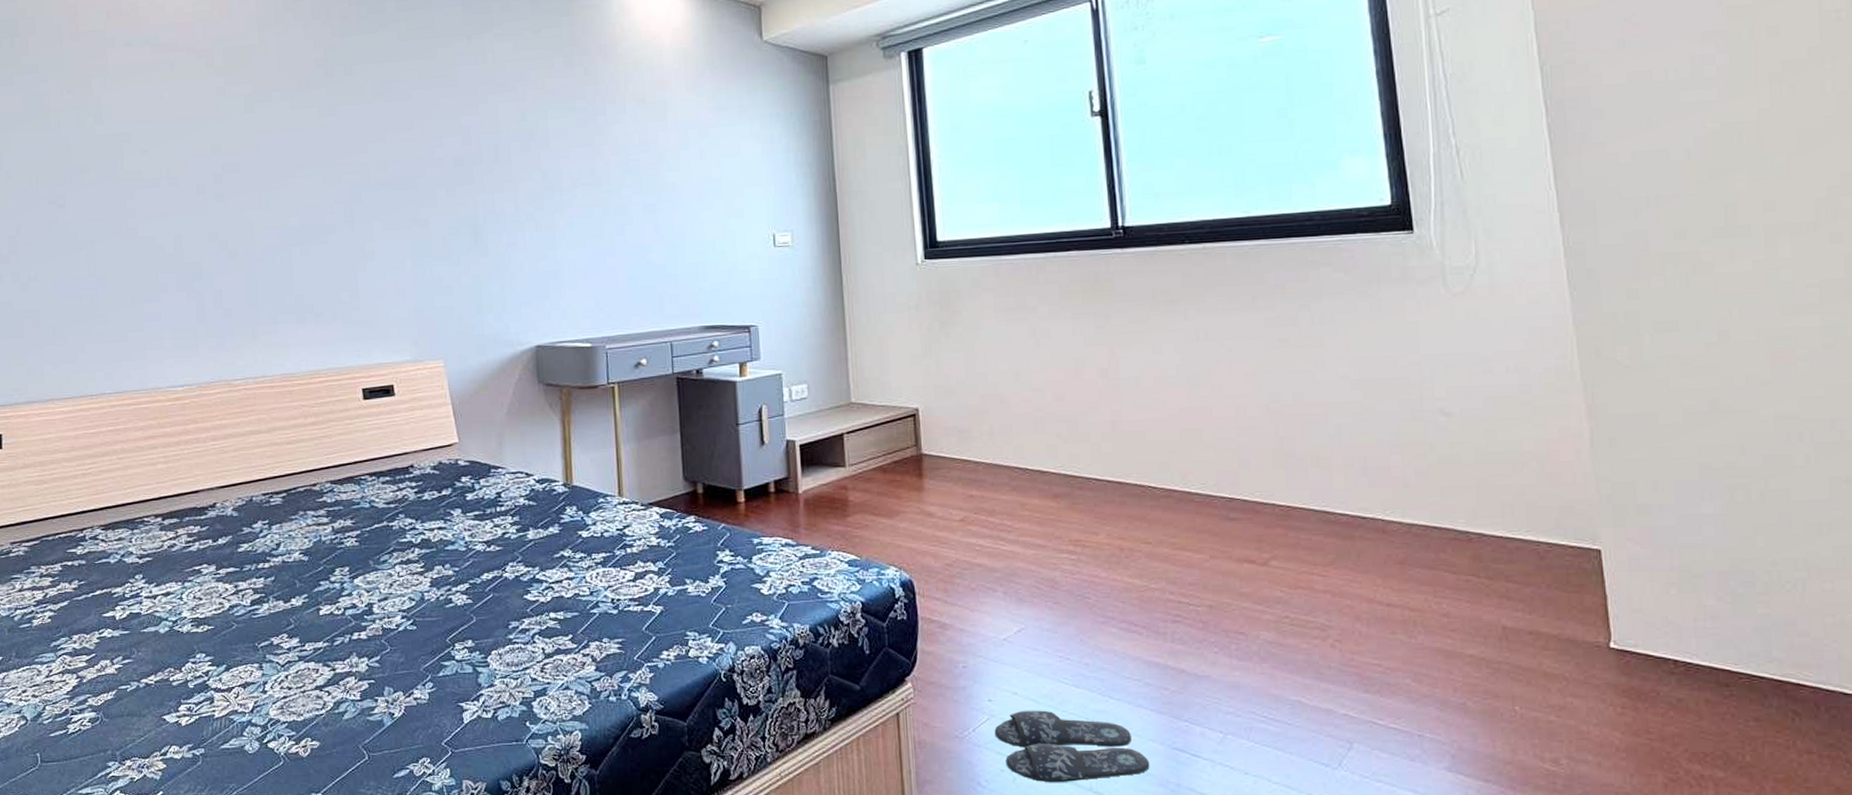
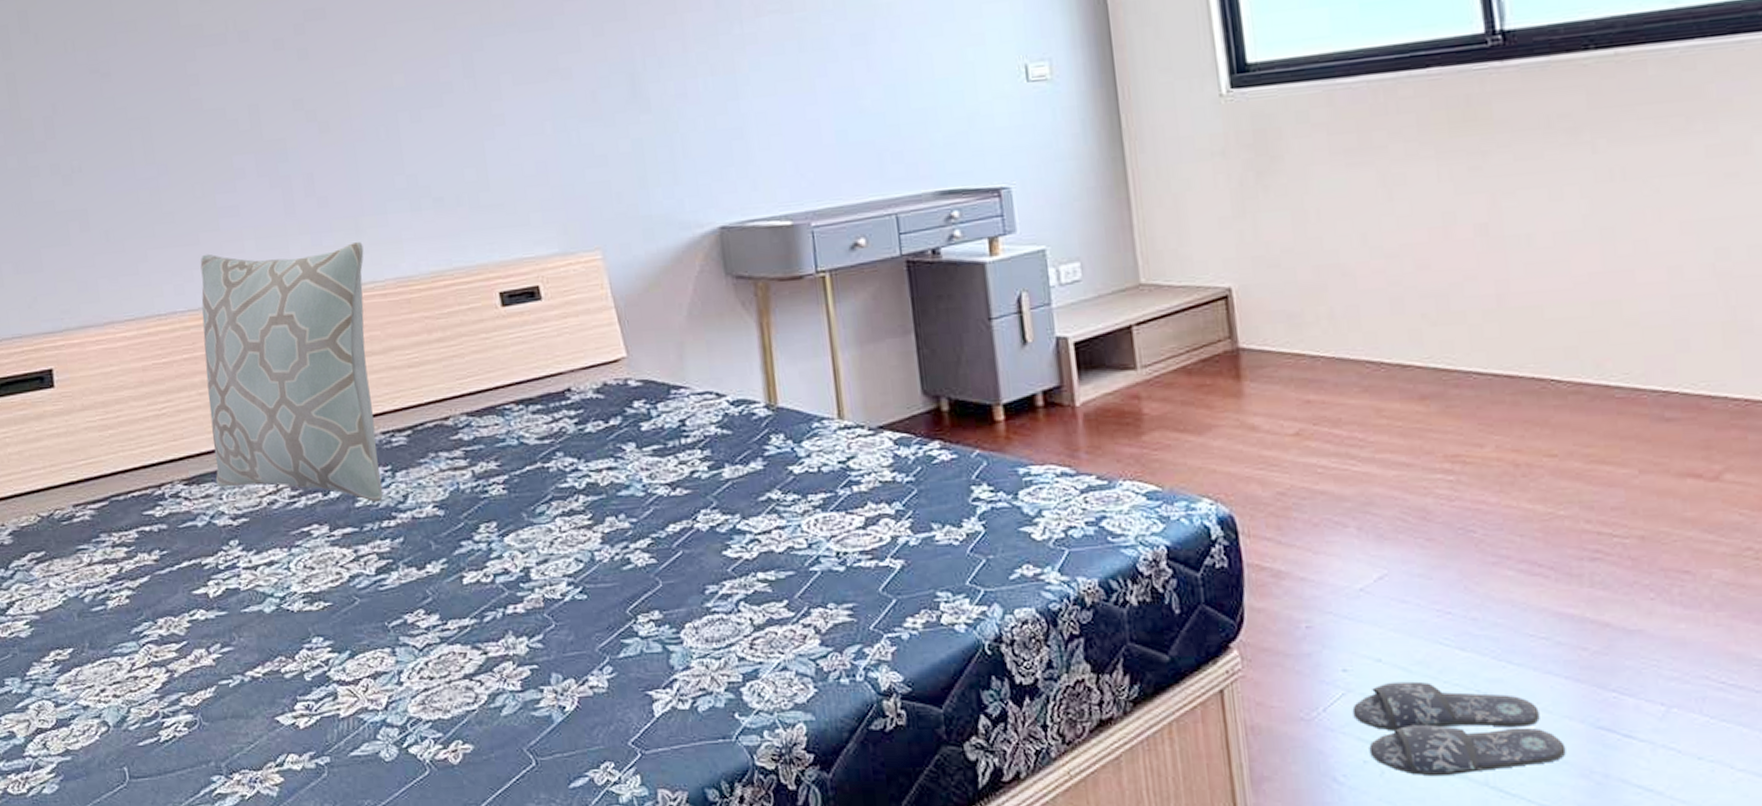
pillow: none [125,345,261,549] -> present [200,242,384,503]

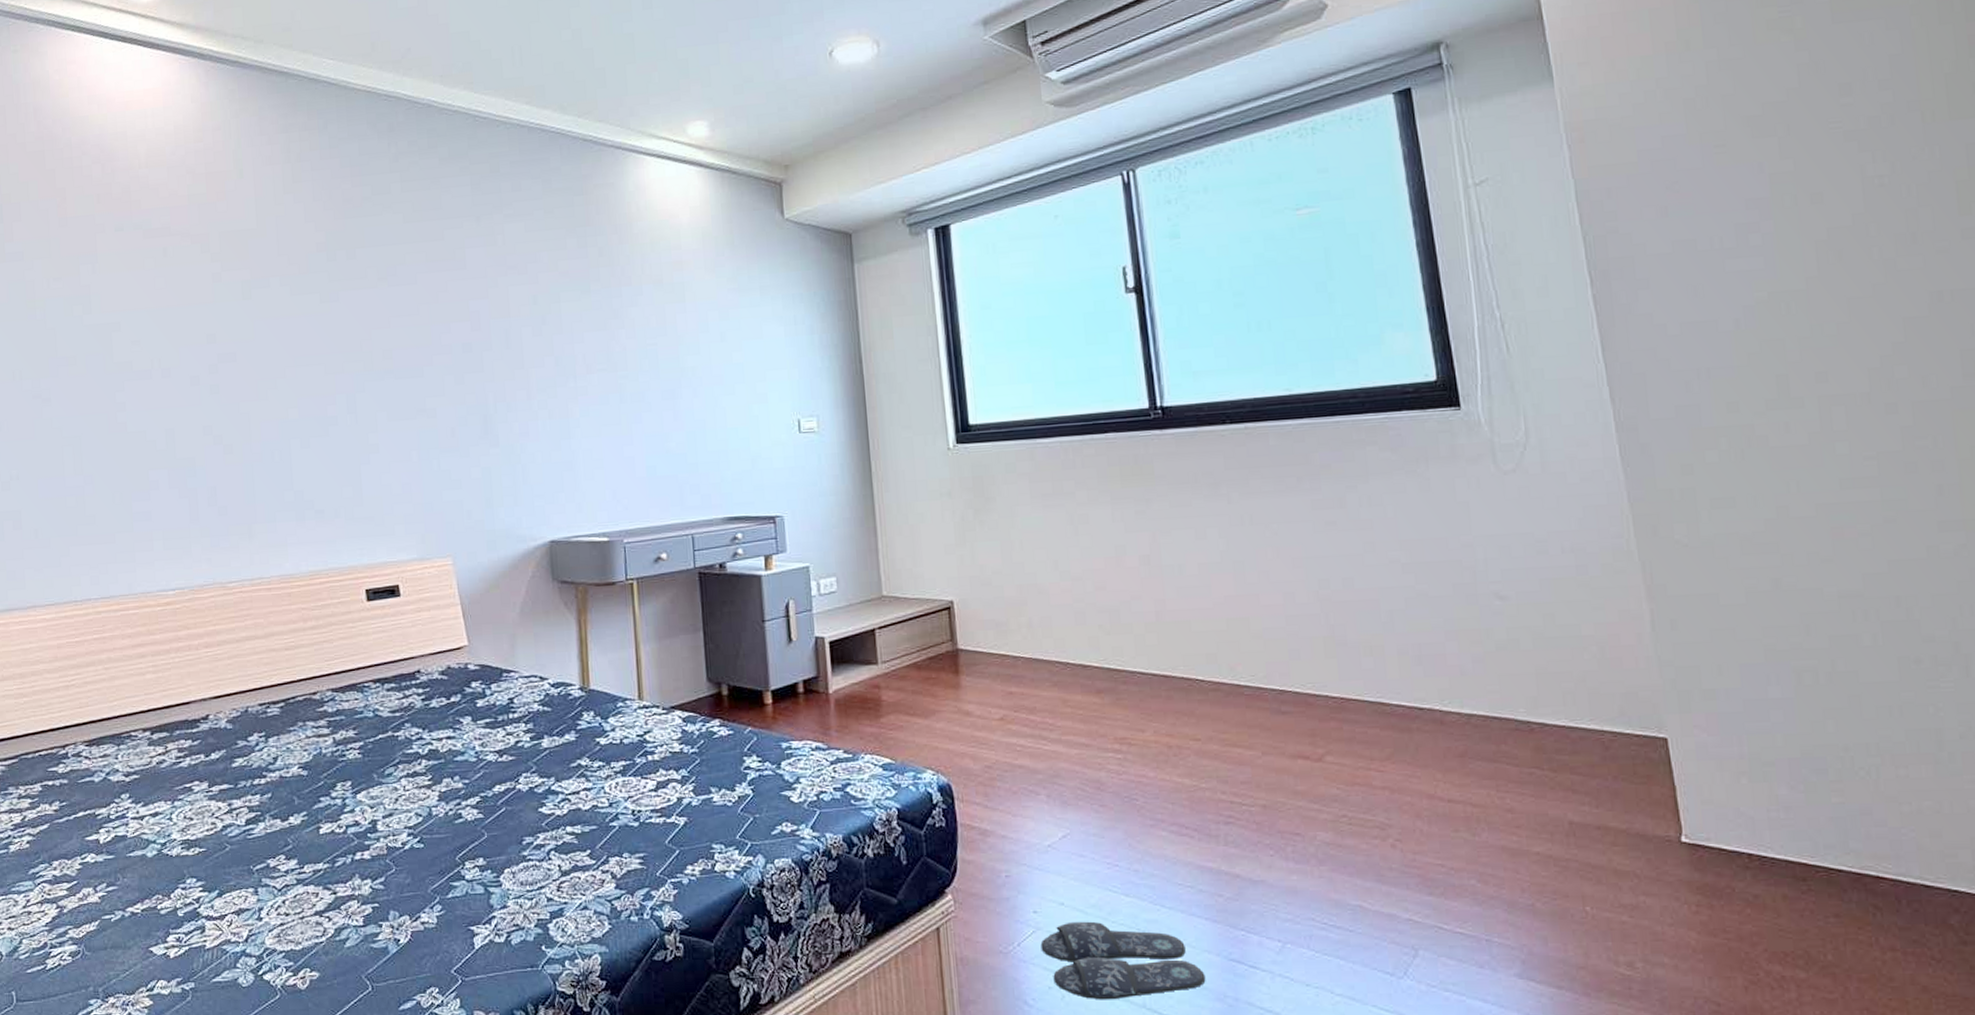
pillow: present [200,242,384,503] -> none [112,545,257,764]

